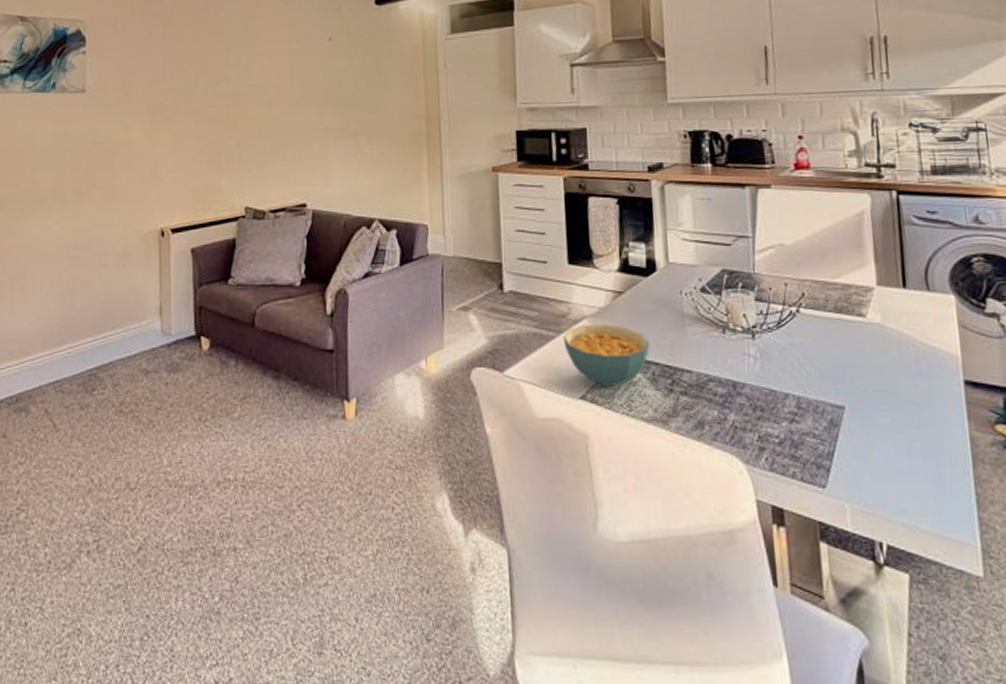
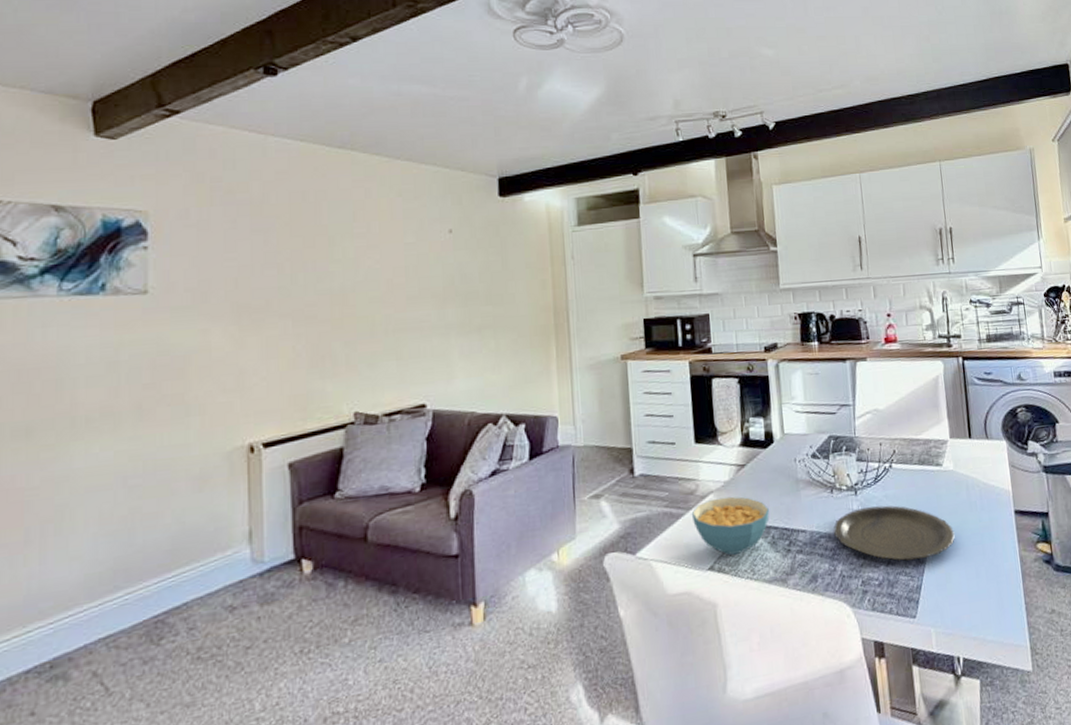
plate: none [725,354,880,422] -> present [834,505,955,561]

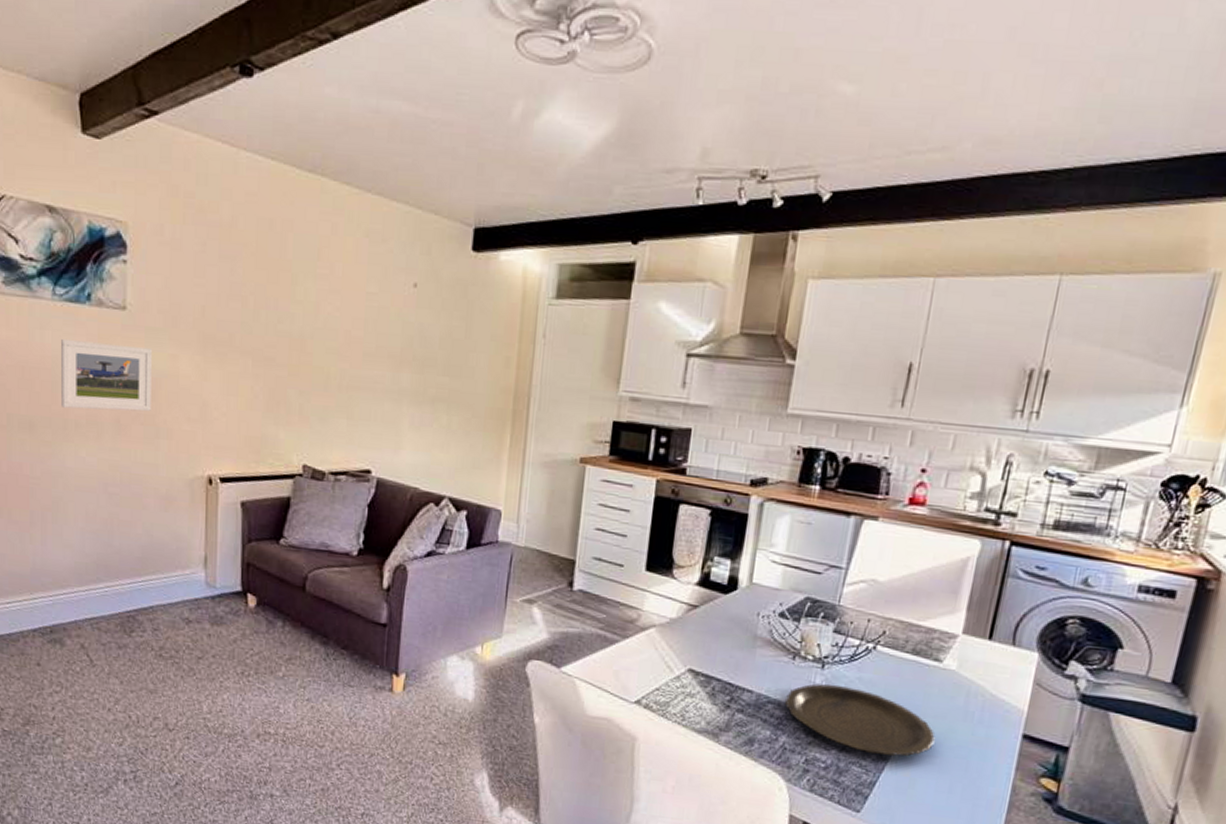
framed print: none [68,327,179,405] -> present [61,339,152,412]
cereal bowl: present [691,496,769,555] -> none [627,633,715,696]

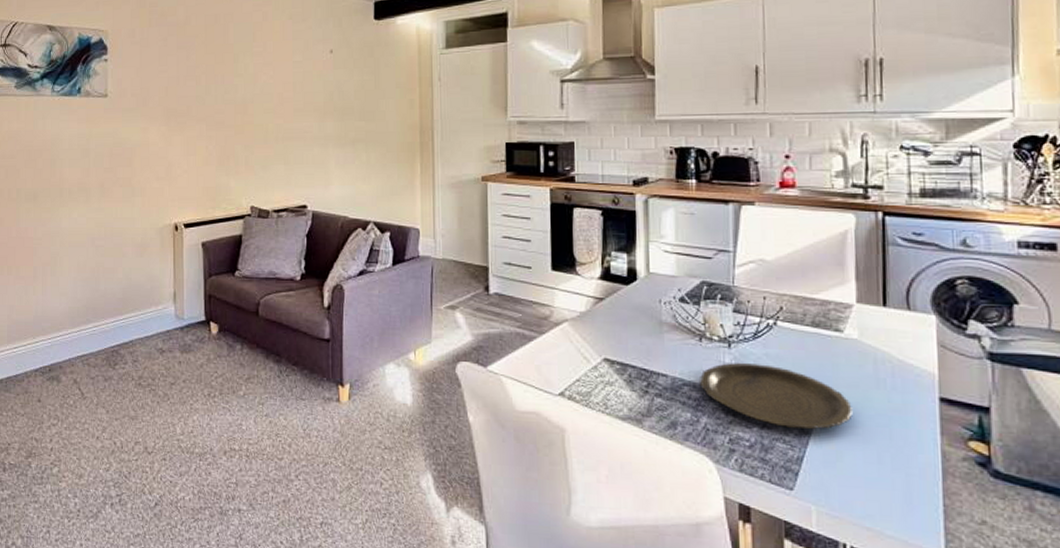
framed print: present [61,339,152,412] -> none [58,124,128,179]

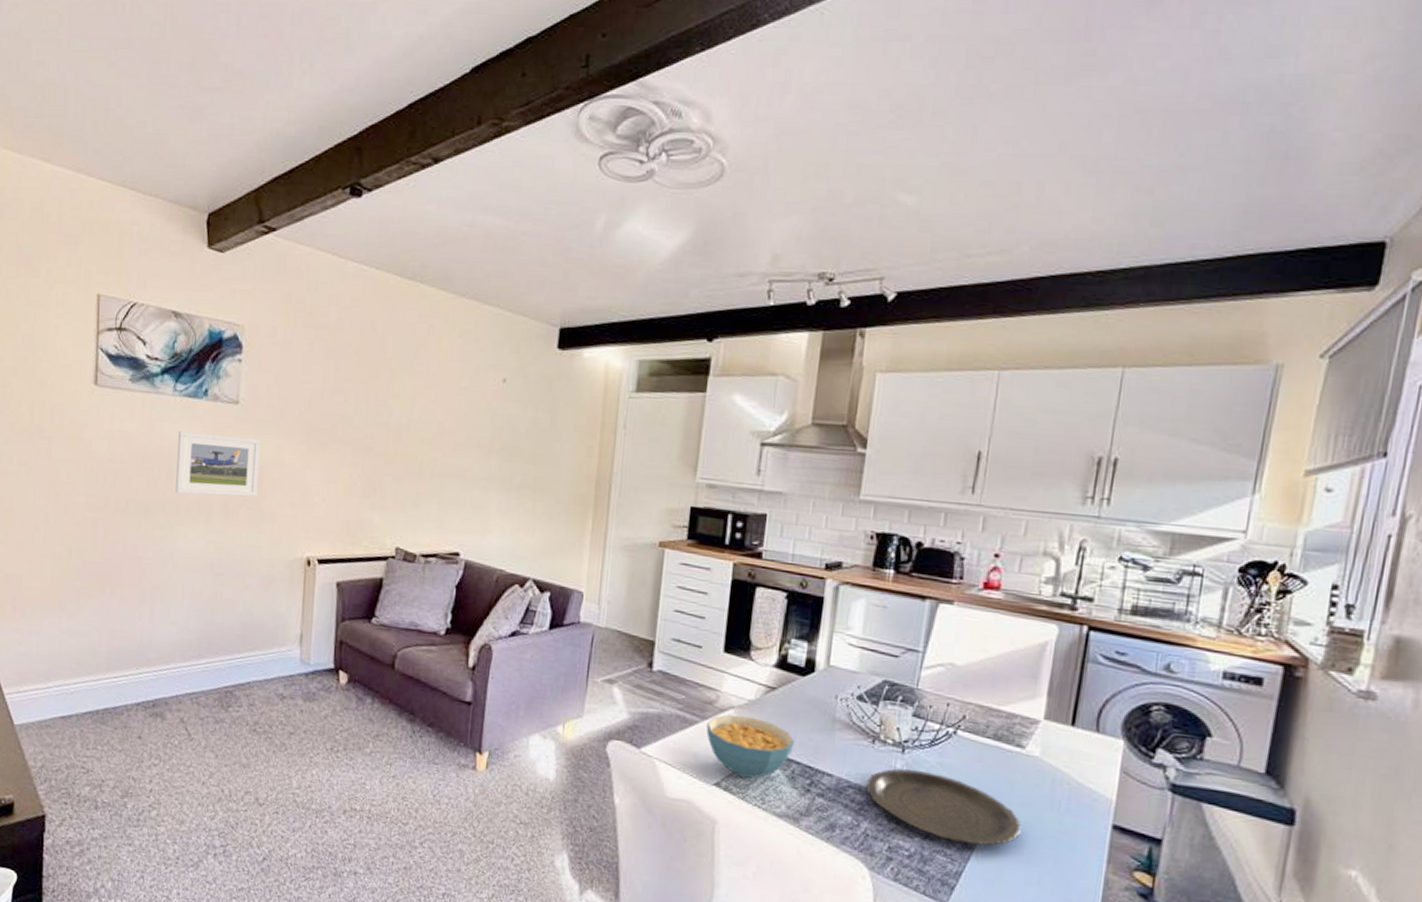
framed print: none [58,124,128,179] -> present [175,431,260,497]
cereal bowl: none [544,327,627,386] -> present [706,714,794,779]

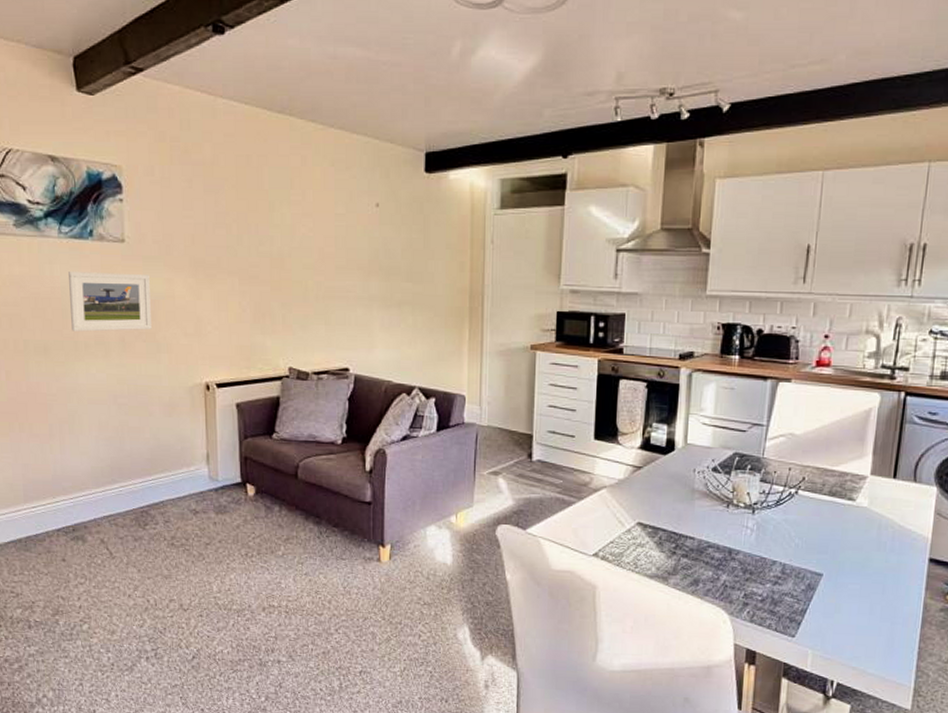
cereal bowl: present [706,714,794,779] -> none [582,493,660,547]
plate: present [866,768,1021,846] -> none [723,527,854,586]

